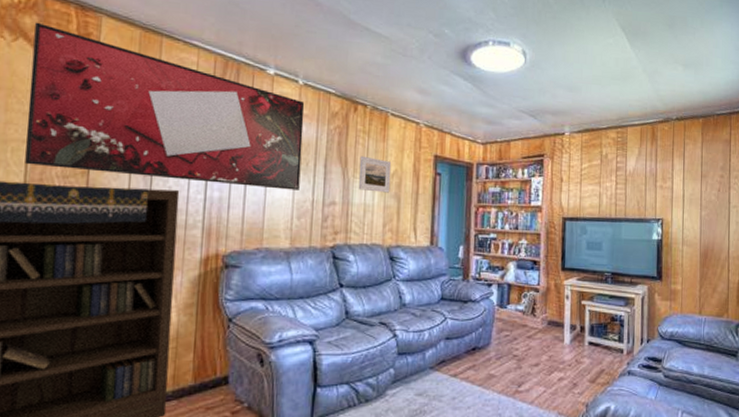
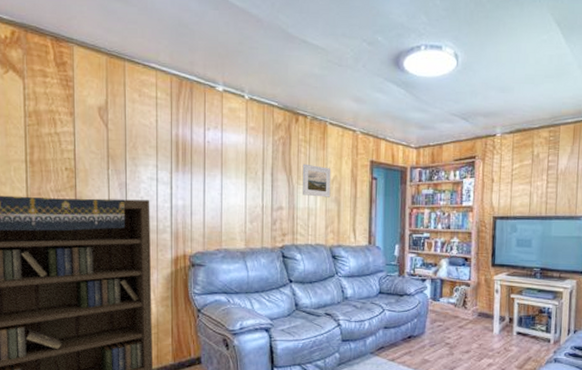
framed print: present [25,22,305,190] -> none [21,55,251,197]

